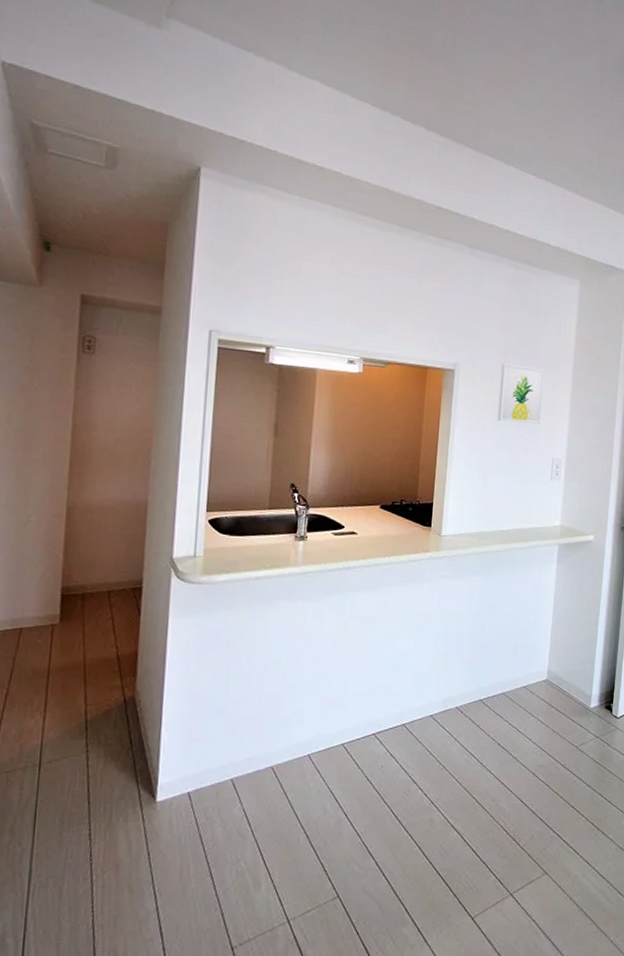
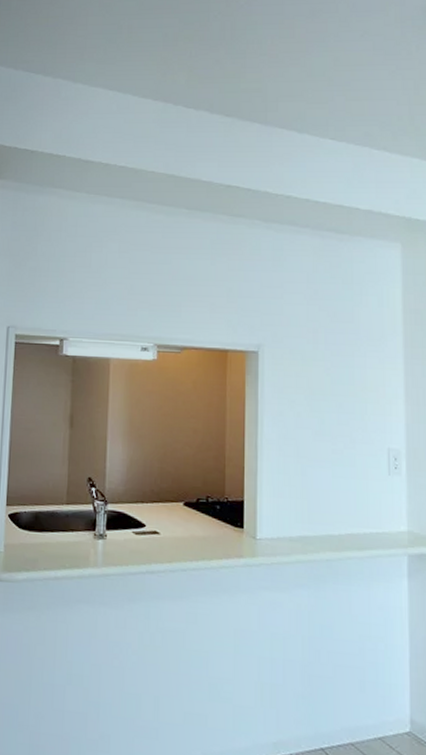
wall art: present [497,363,545,424] -> none [313,340,369,408]

